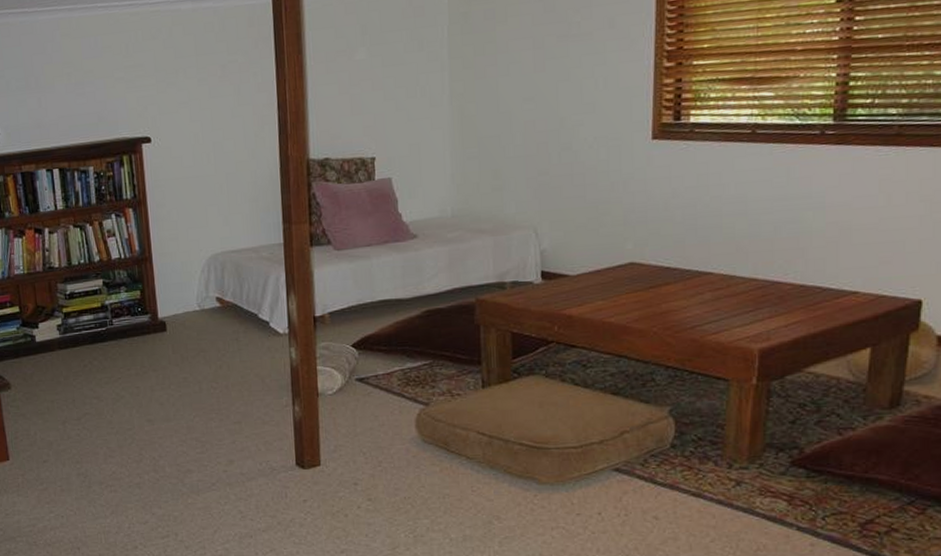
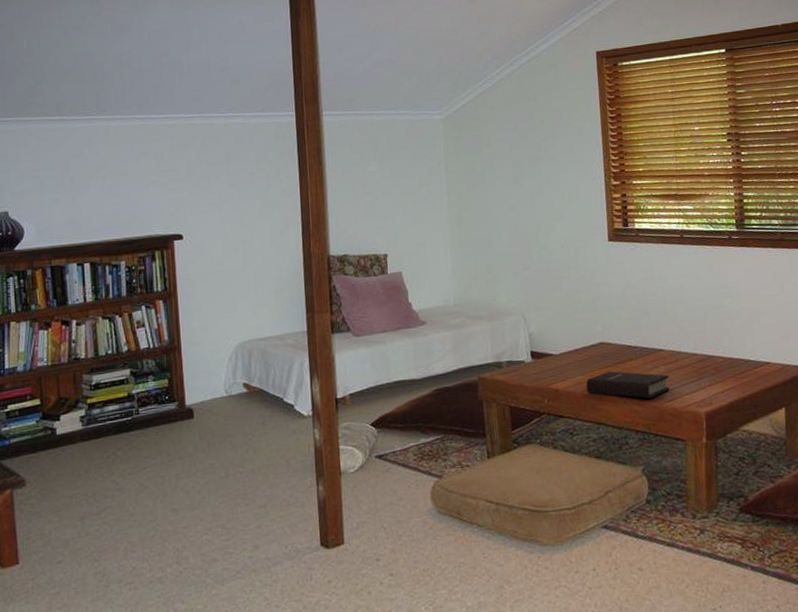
book: none [606,296,716,330] -> present [585,371,670,399]

